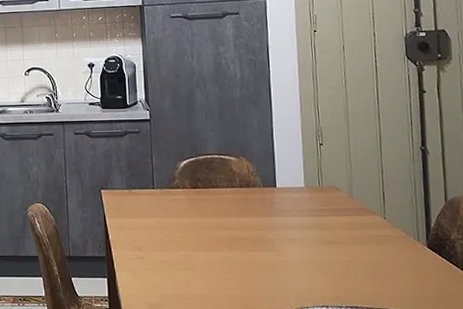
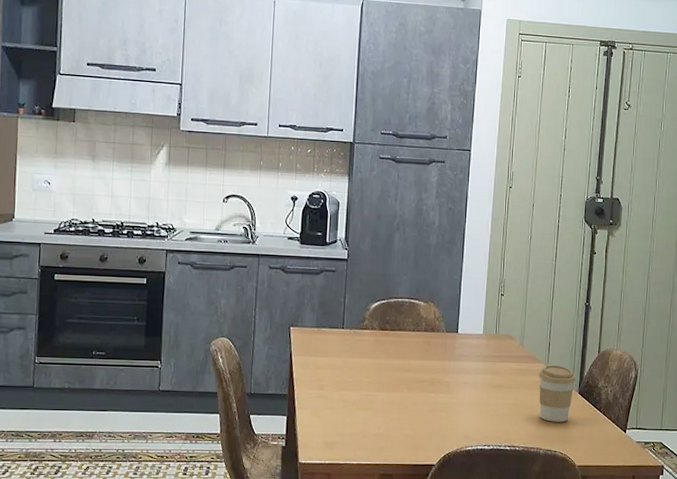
coffee cup: none [375,216,422,280] -> present [539,364,576,422]

